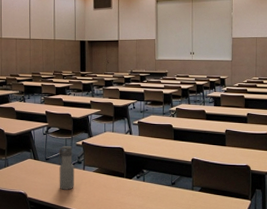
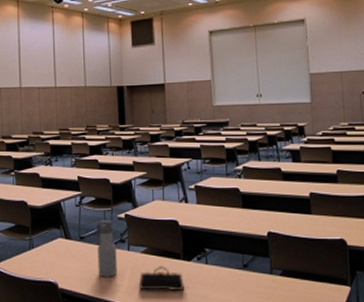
pencil case: none [90,182,126,202] -> present [138,266,185,292]

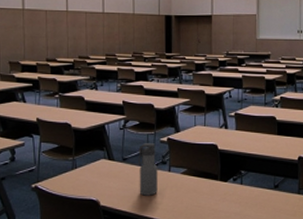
pencil case: present [138,266,185,292] -> none [177,186,220,209]

